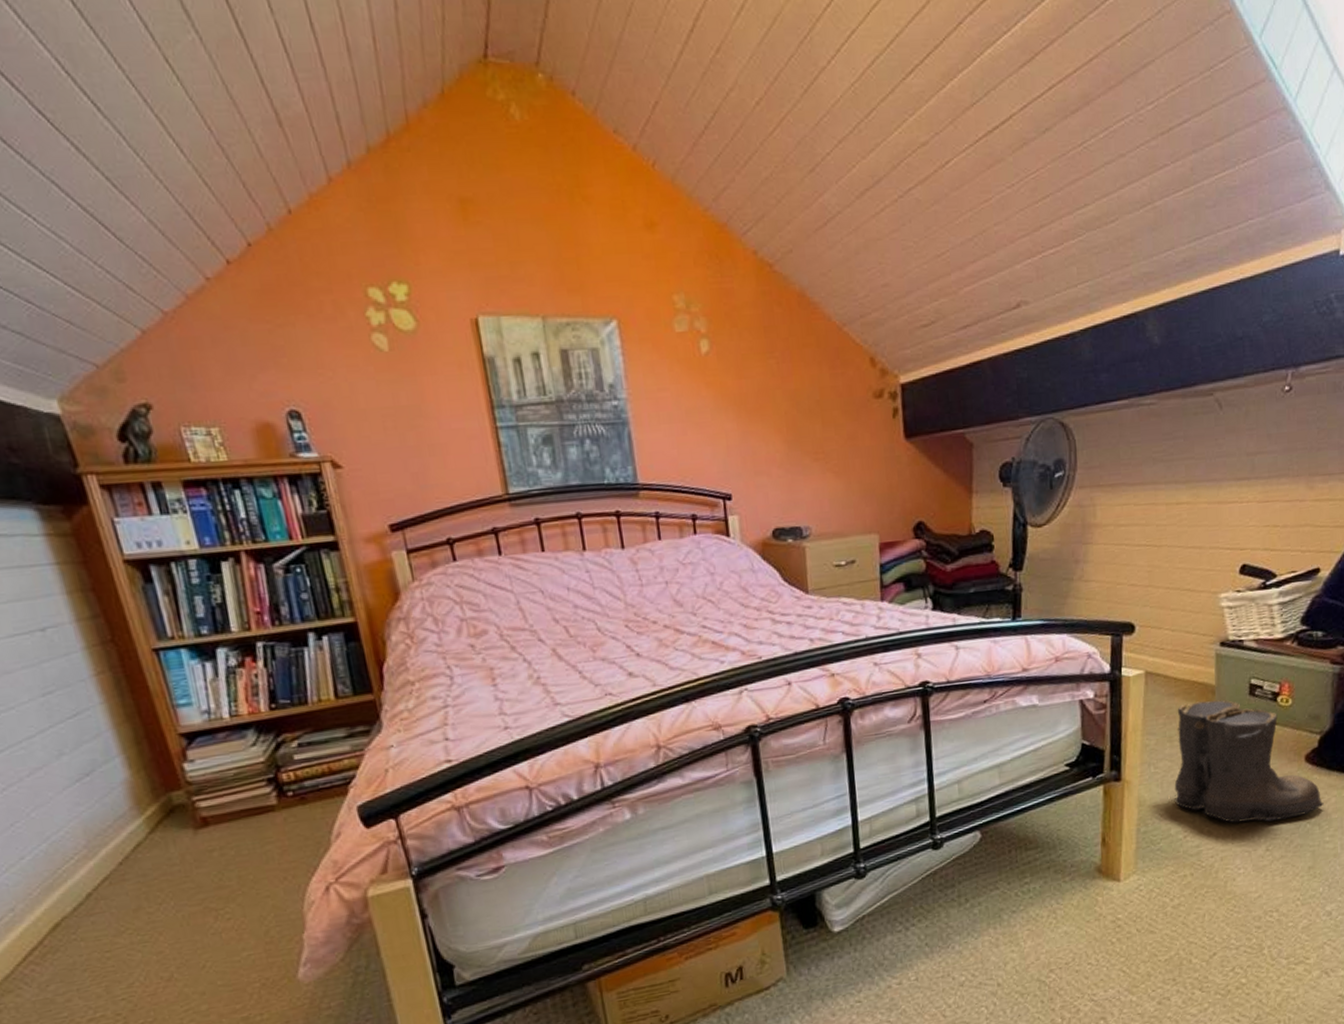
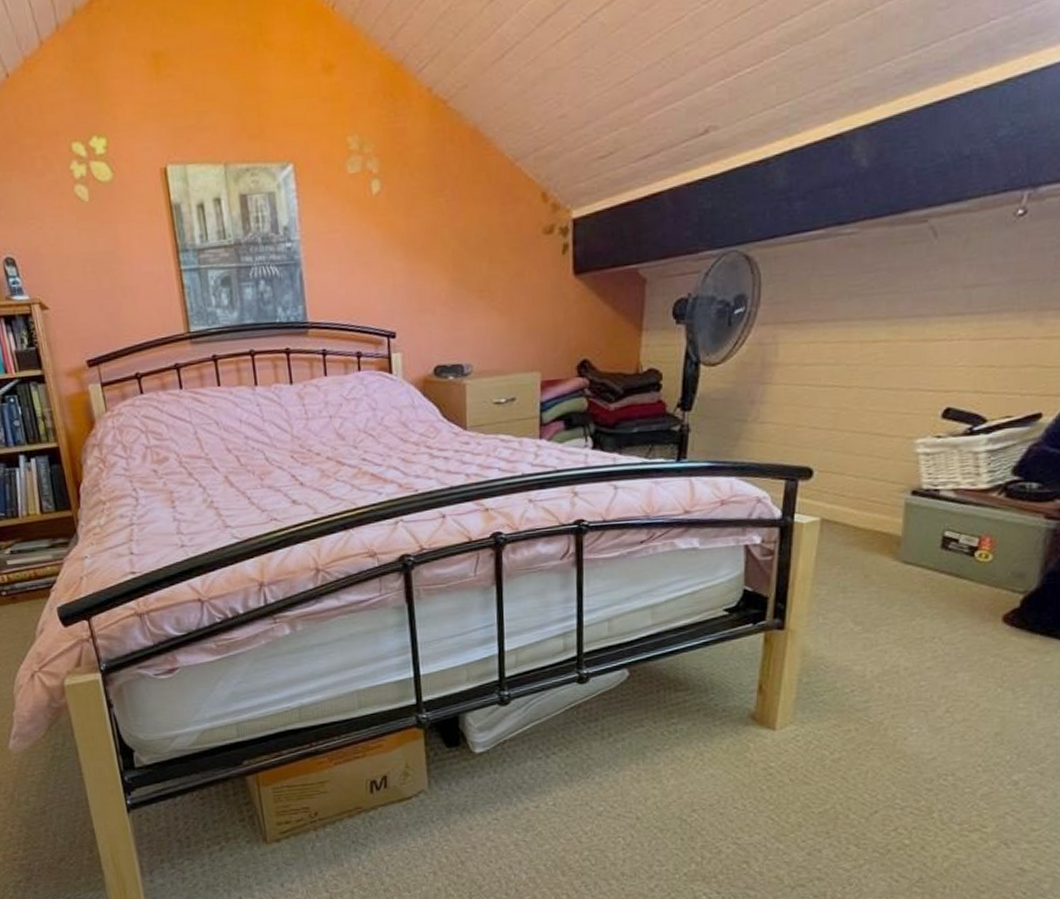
boots: present [1173,700,1324,823] -> none [843,552,1021,682]

